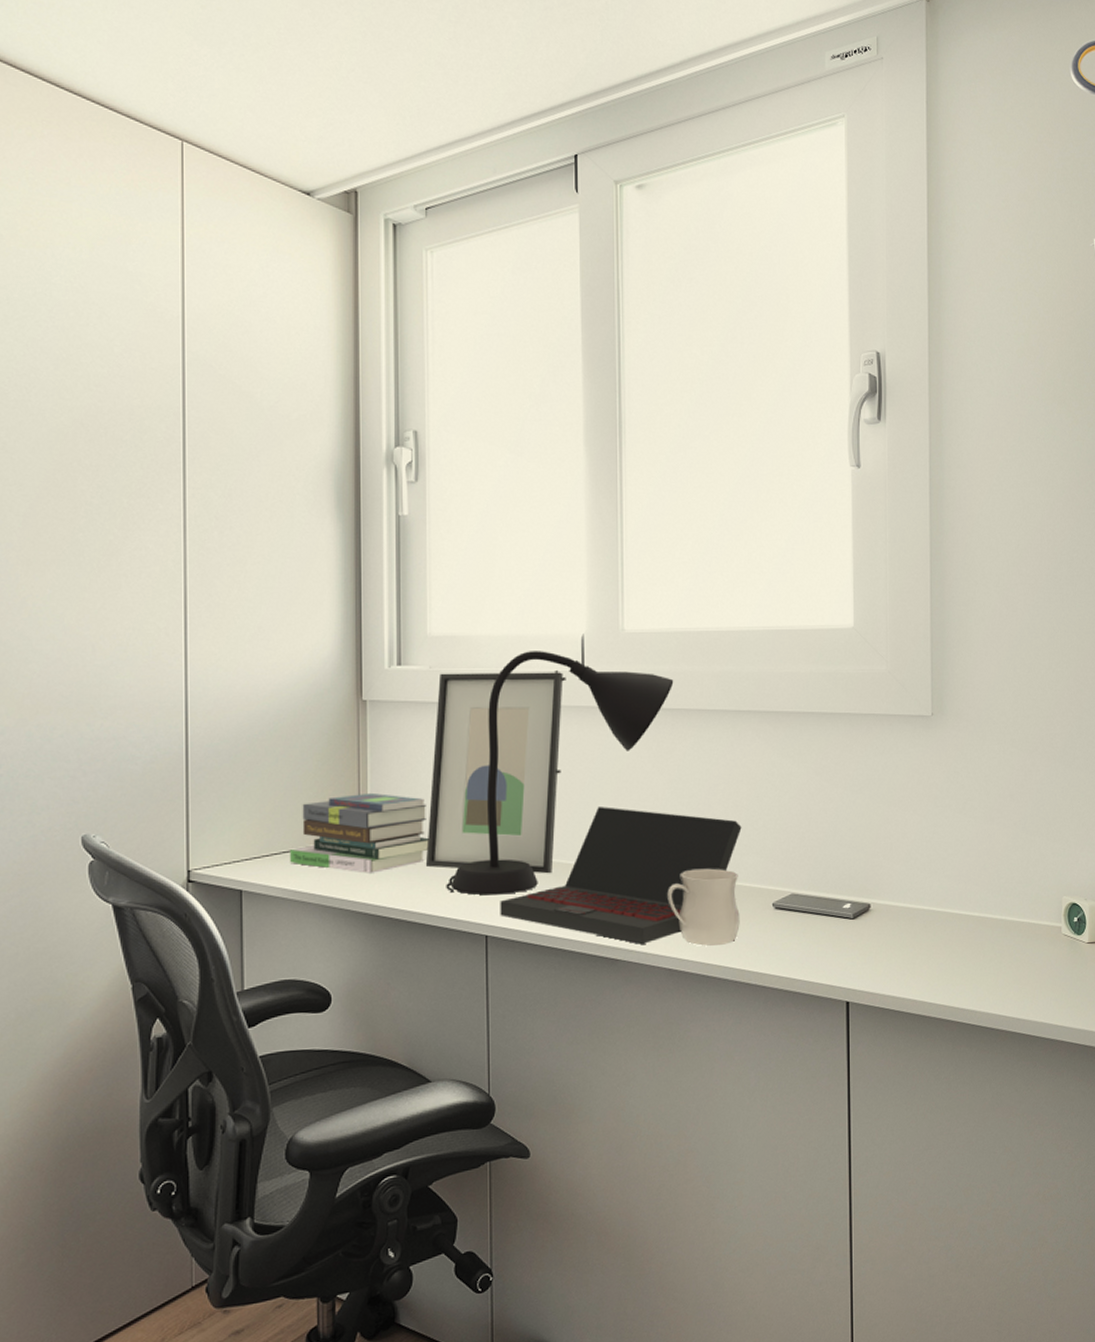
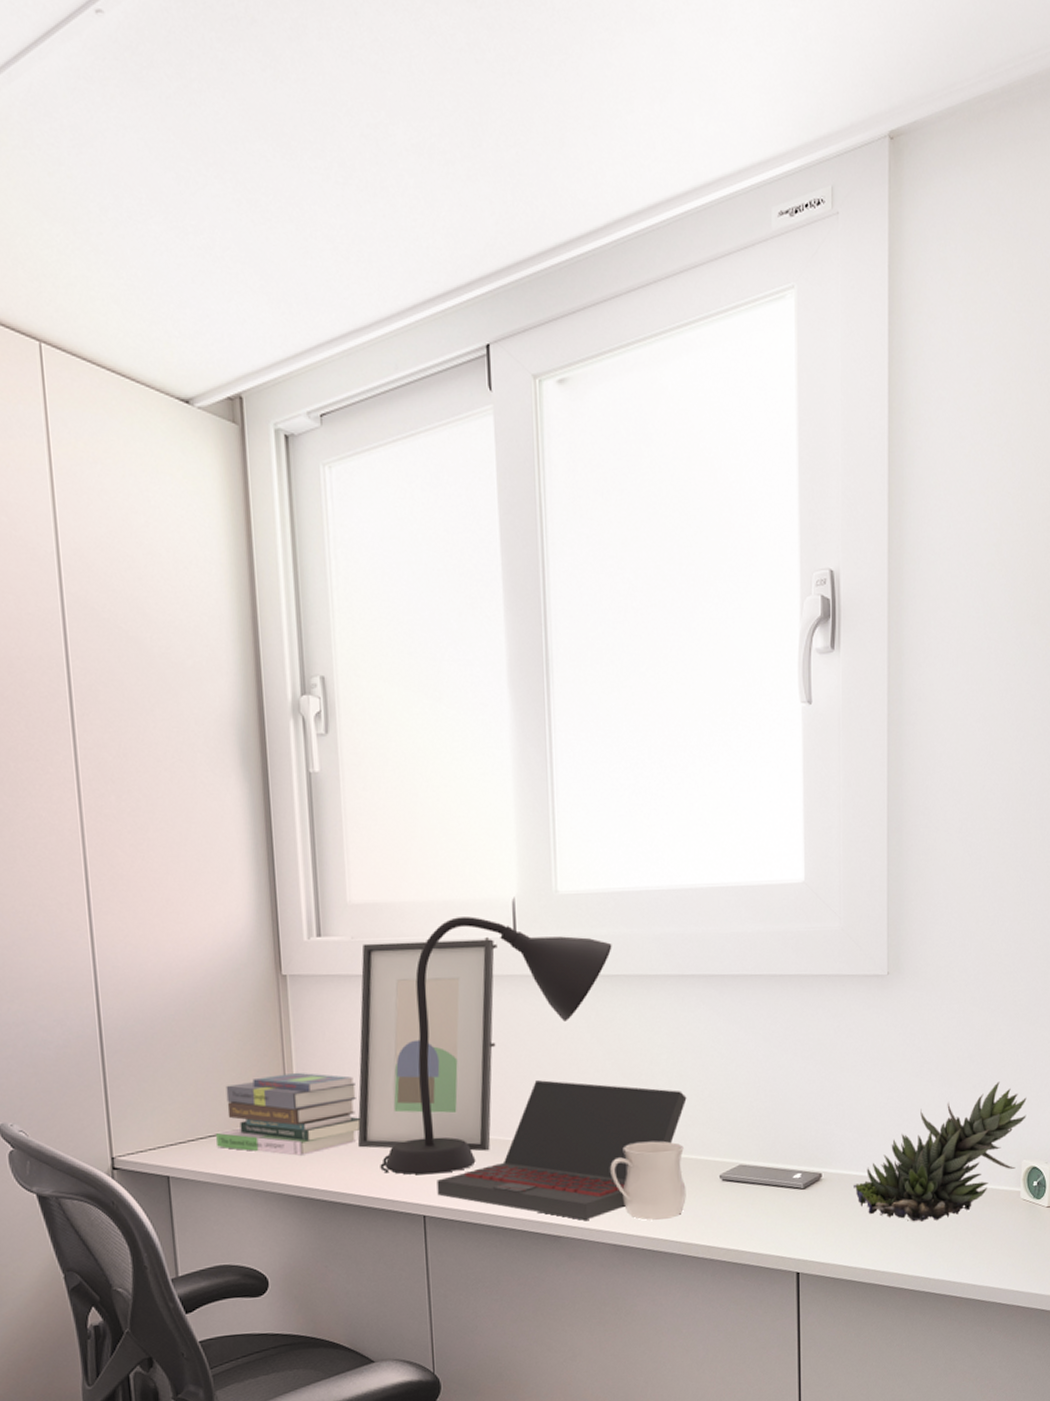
succulent plant: none [900,820,1065,955] -> present [852,1082,1027,1223]

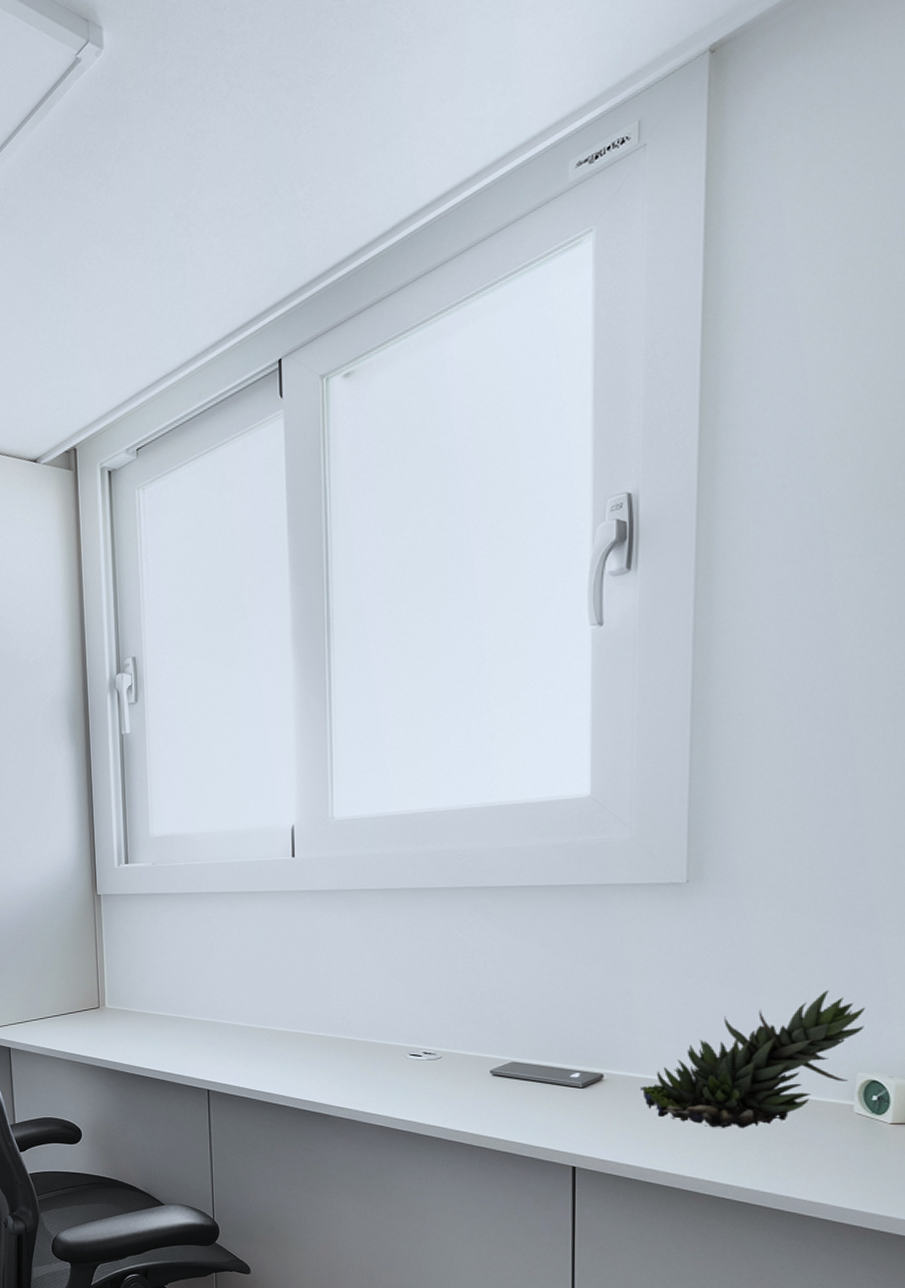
books: present [216,1072,361,1156] -> none [45,971,157,1036]
picture frame: present [357,936,498,1152] -> none [154,858,277,1039]
desk lamp: present [380,916,612,1175] -> none [172,842,385,1056]
laptop: present [437,1080,687,1220] -> none [219,980,457,1103]
mug: present [610,1141,686,1221] -> none [379,1036,454,1108]

